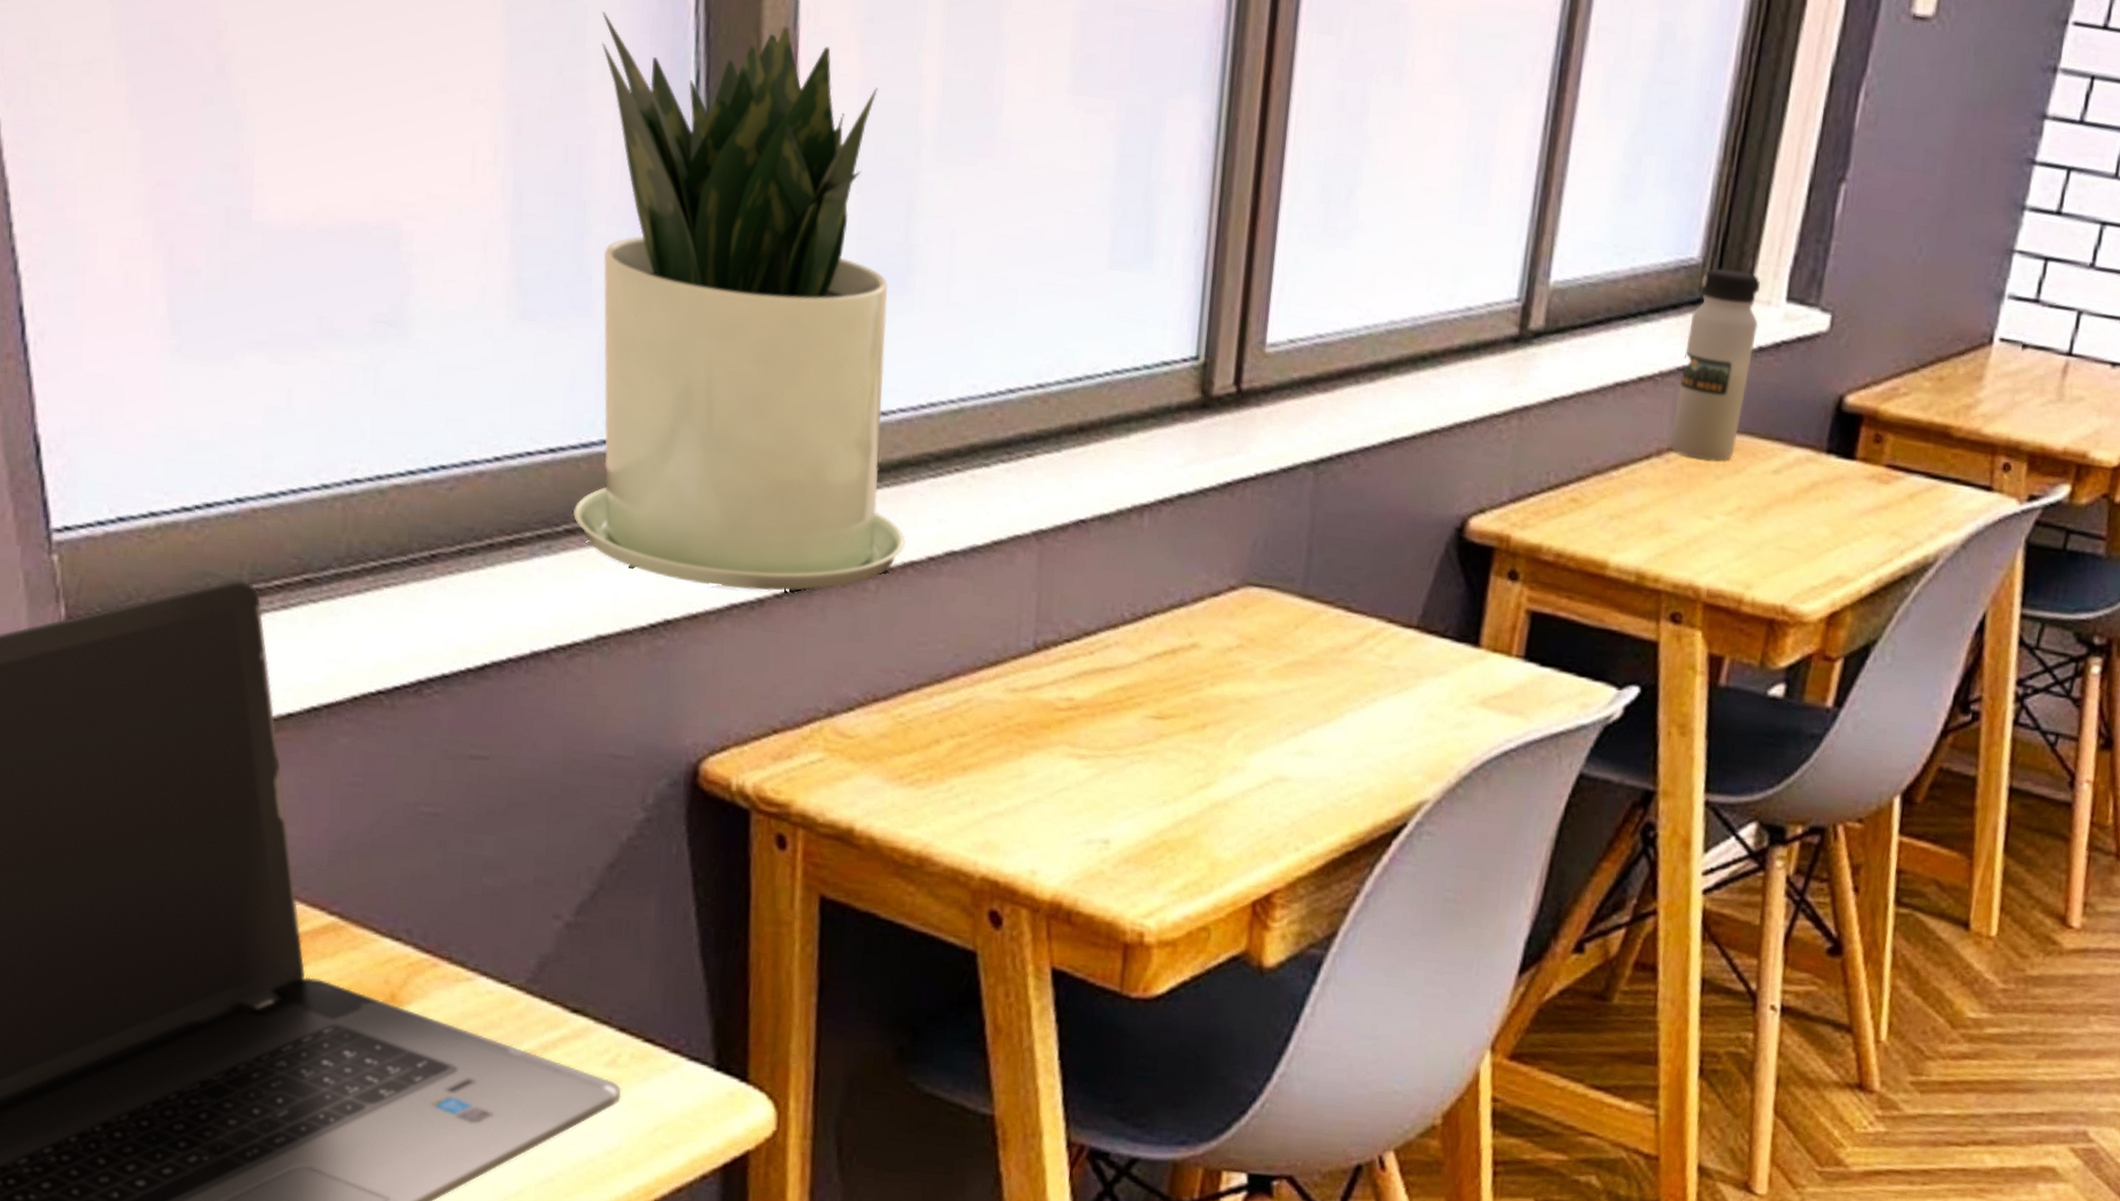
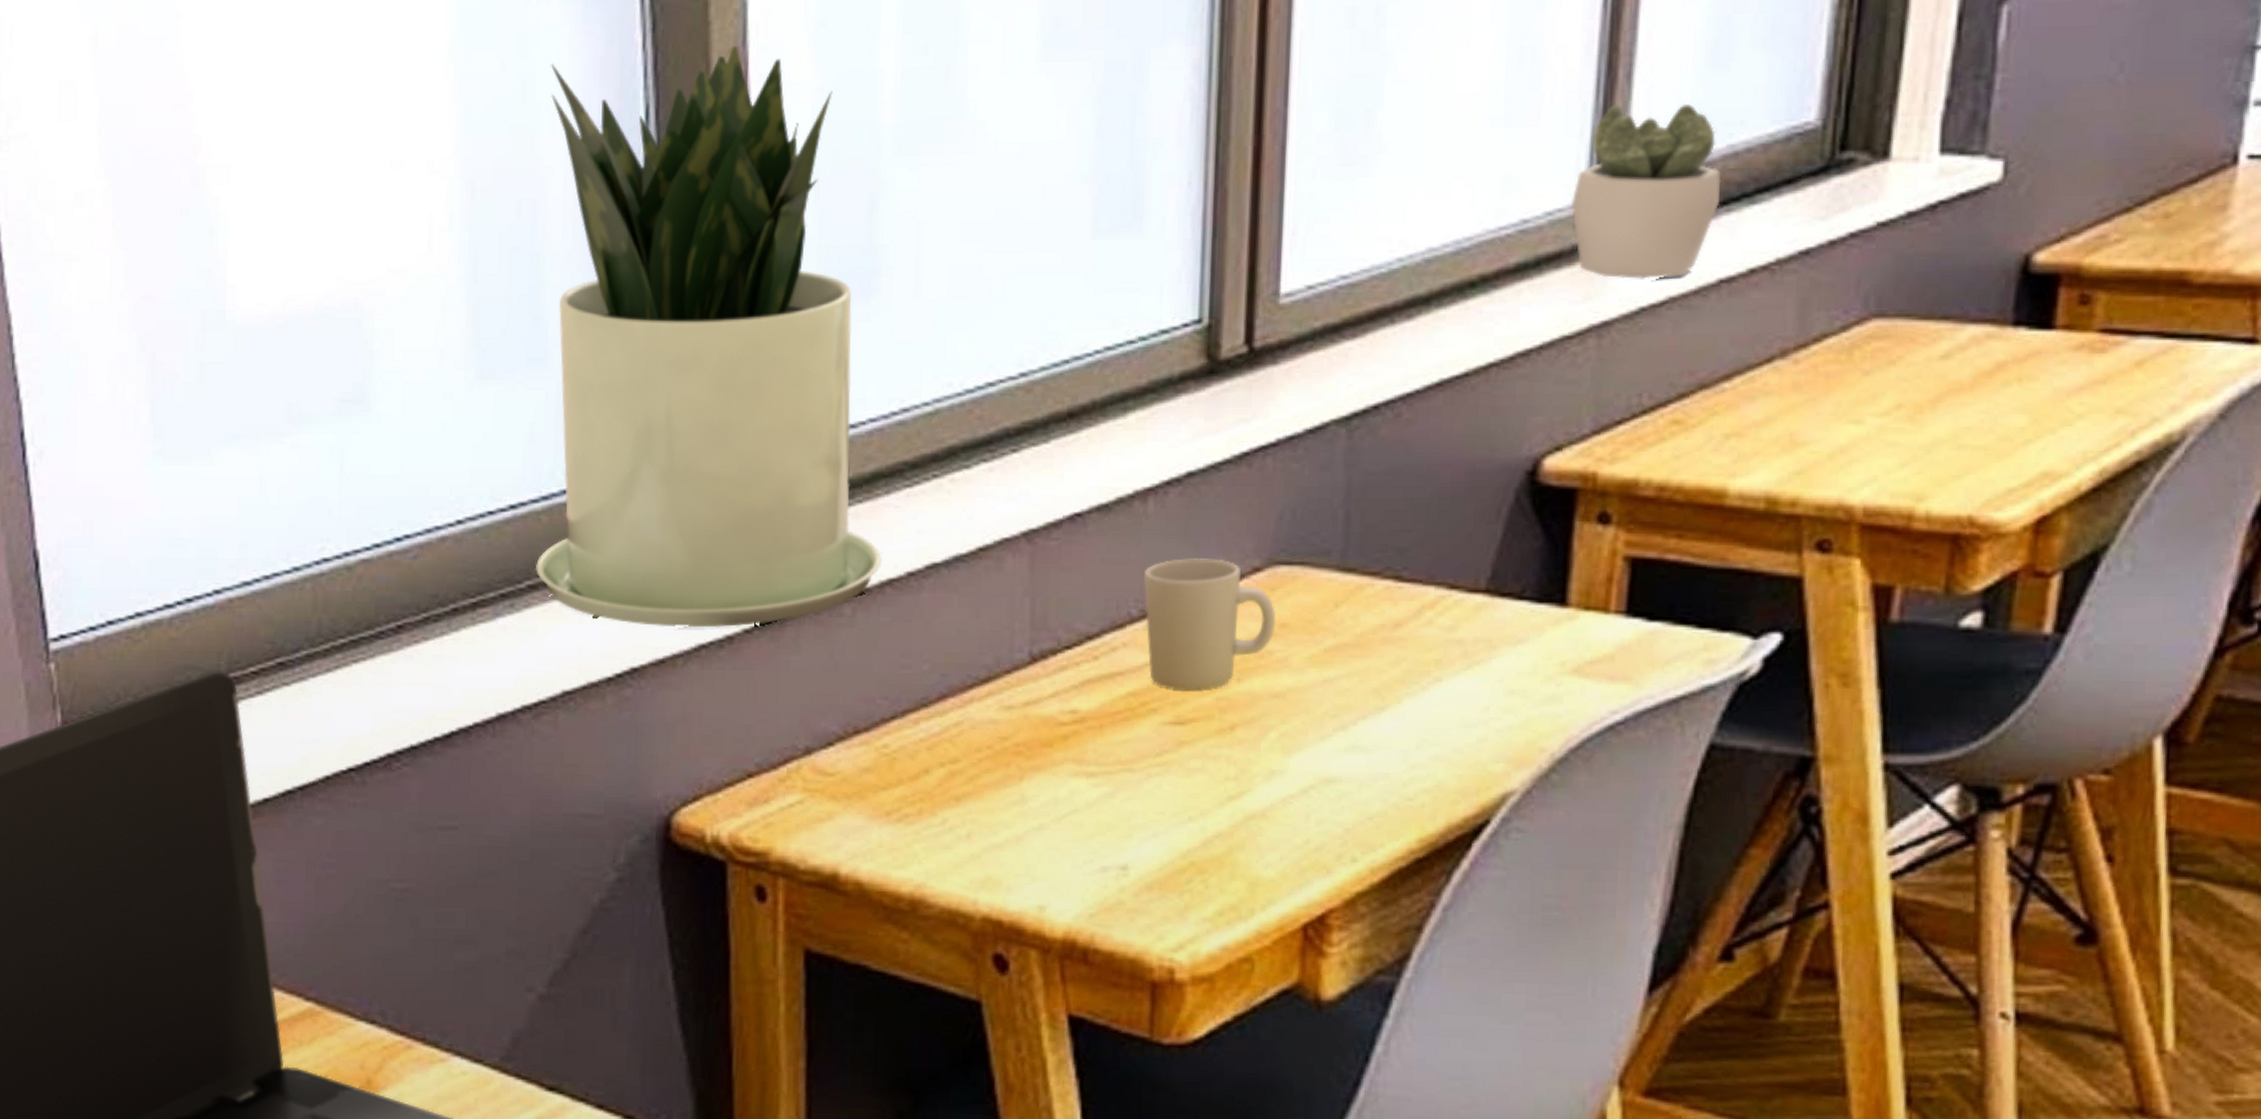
mug: none [1136,571,1246,690] -> present [1144,558,1275,690]
succulent plant: none [1506,217,1624,376] -> present [1571,103,1722,280]
water bottle: present [1669,267,1760,460] -> none [1797,127,1904,353]

